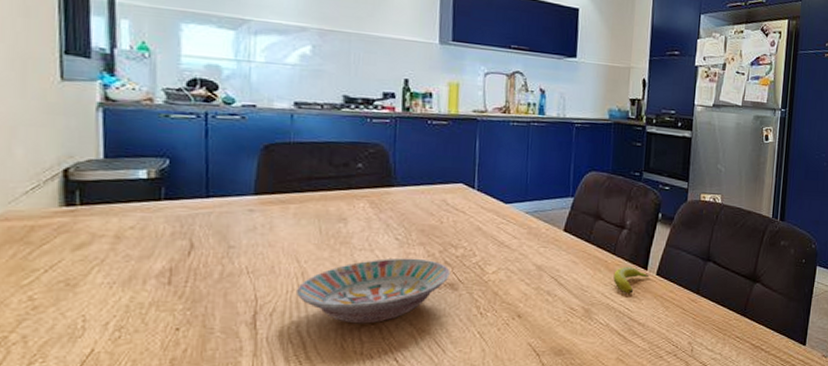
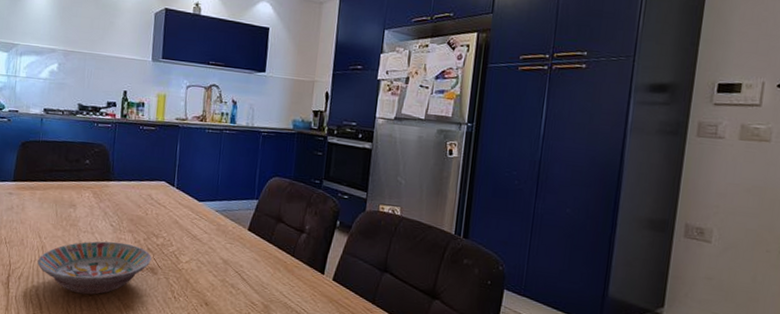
banana: present [613,267,650,294] -> none [291,269,326,296]

